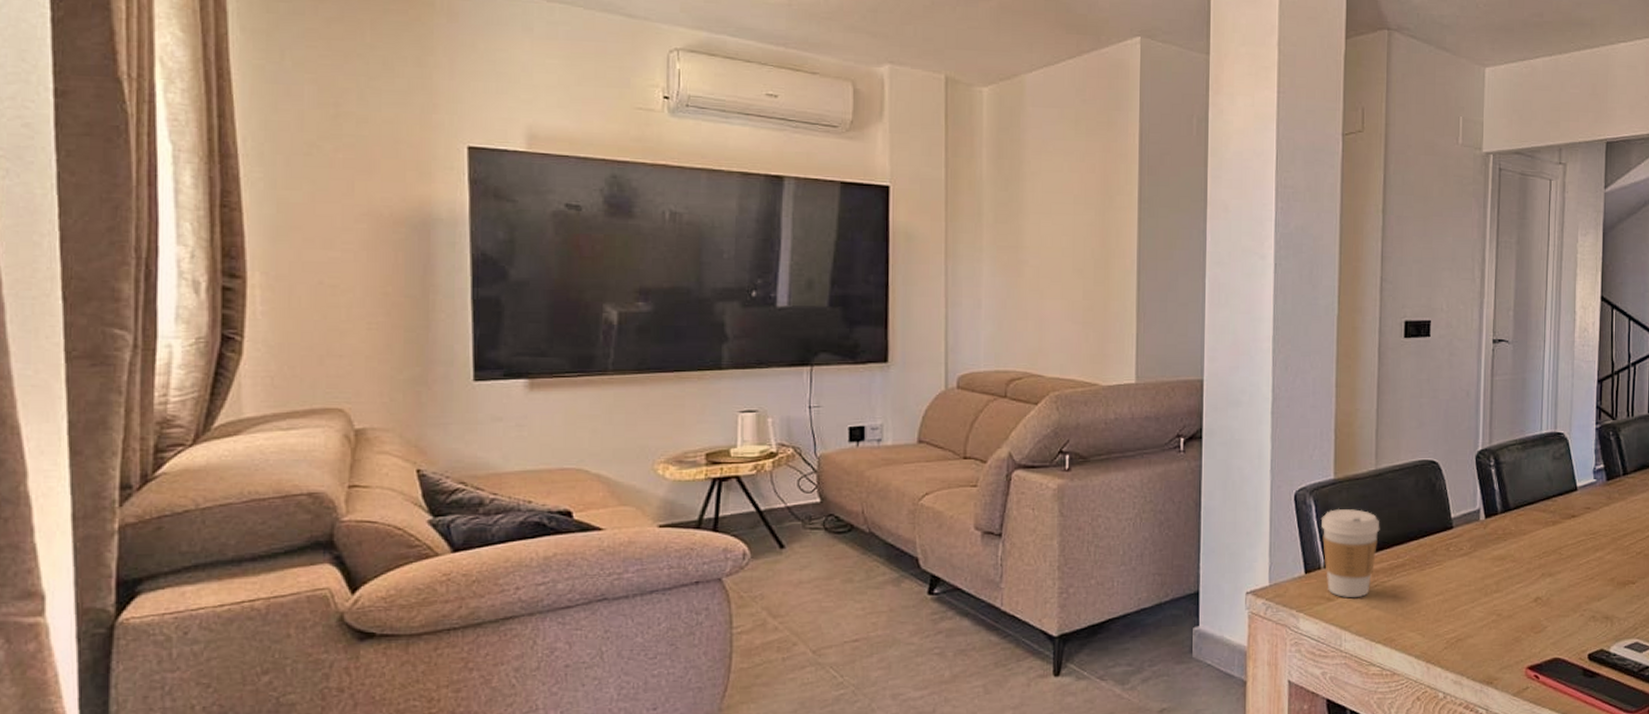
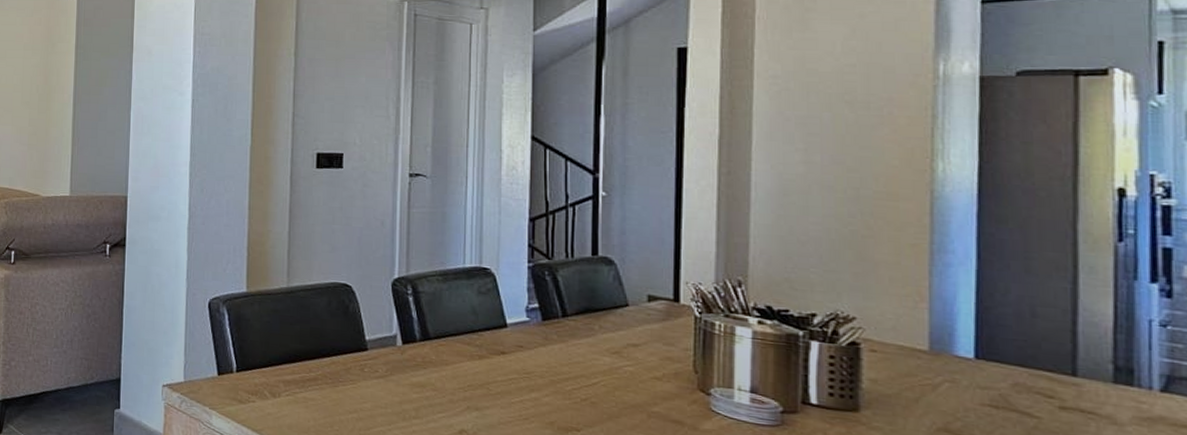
coffee cup: present [1321,509,1380,597] -> none [234,319,292,404]

